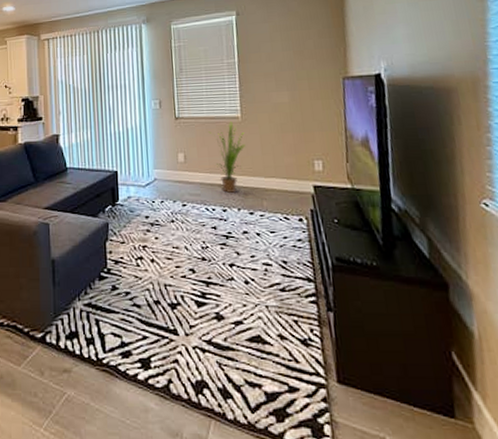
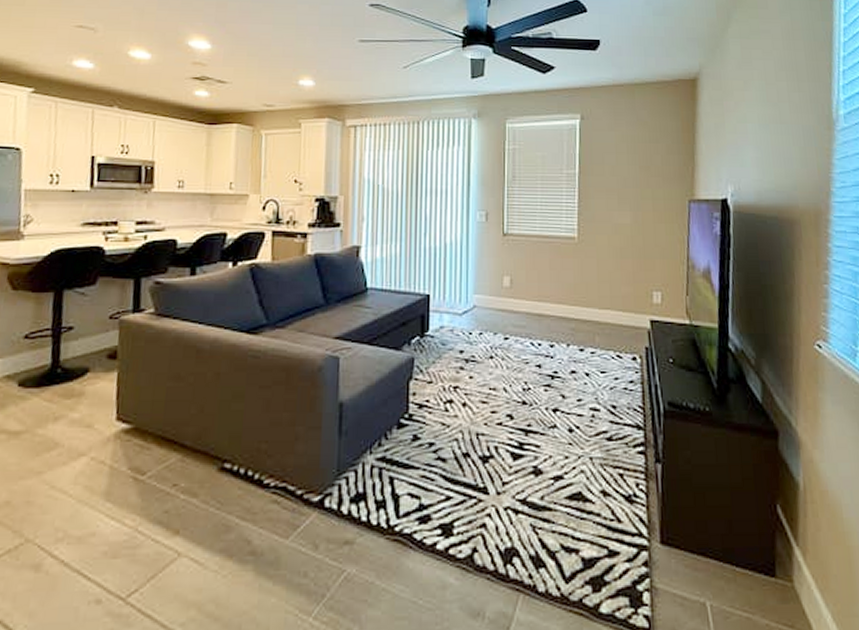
house plant: present [208,121,246,193] -> none [540,242,581,325]

